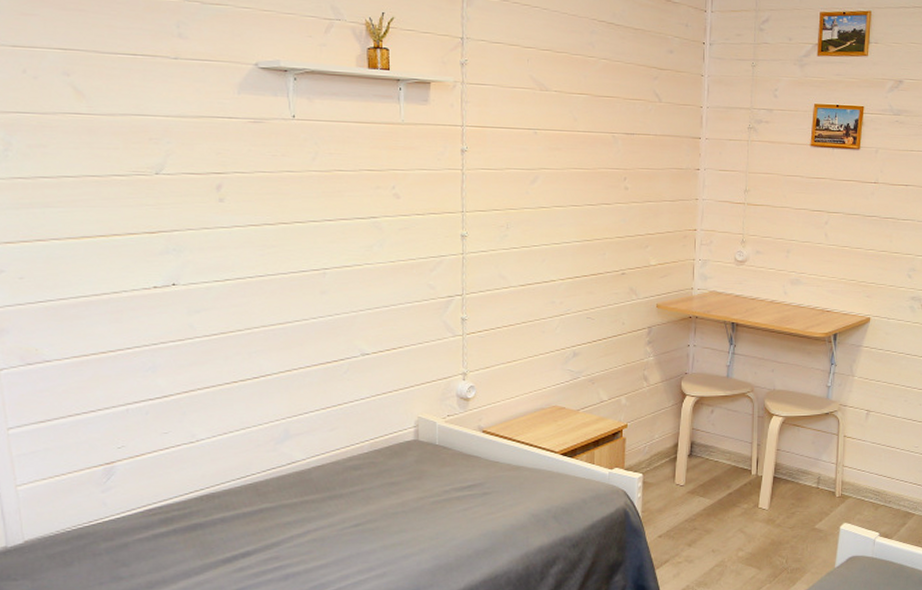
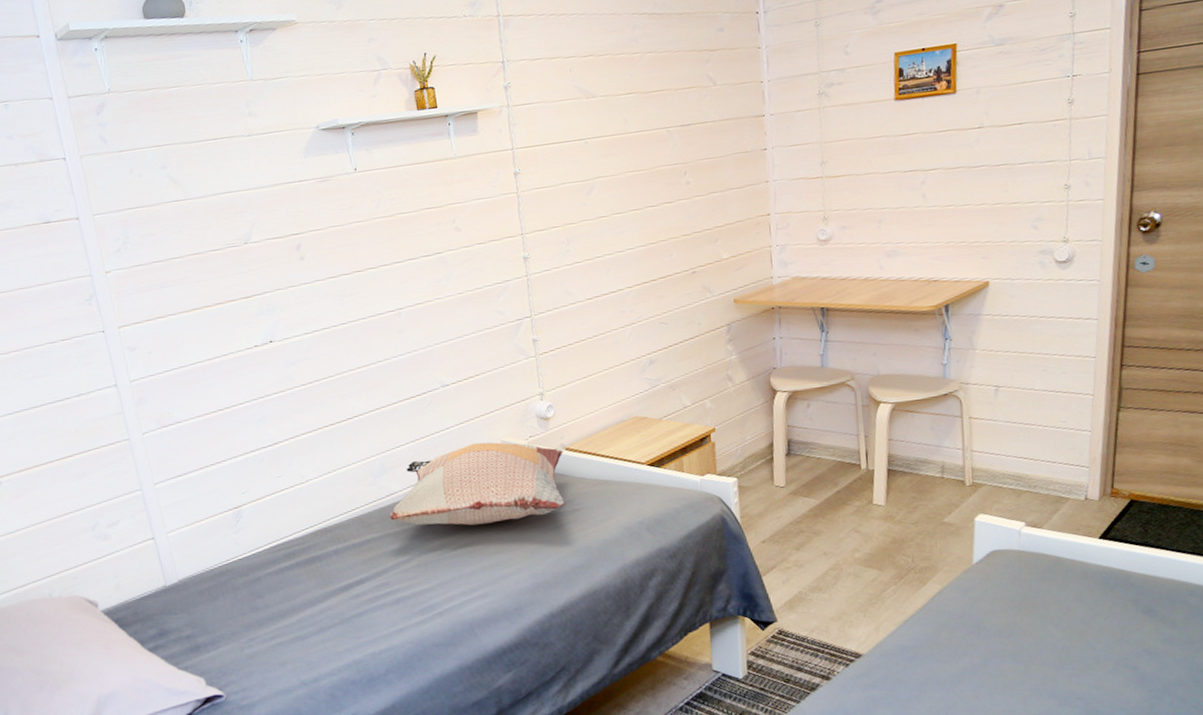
decorative pillow: none [287,417,480,502] -> present [388,442,566,526]

